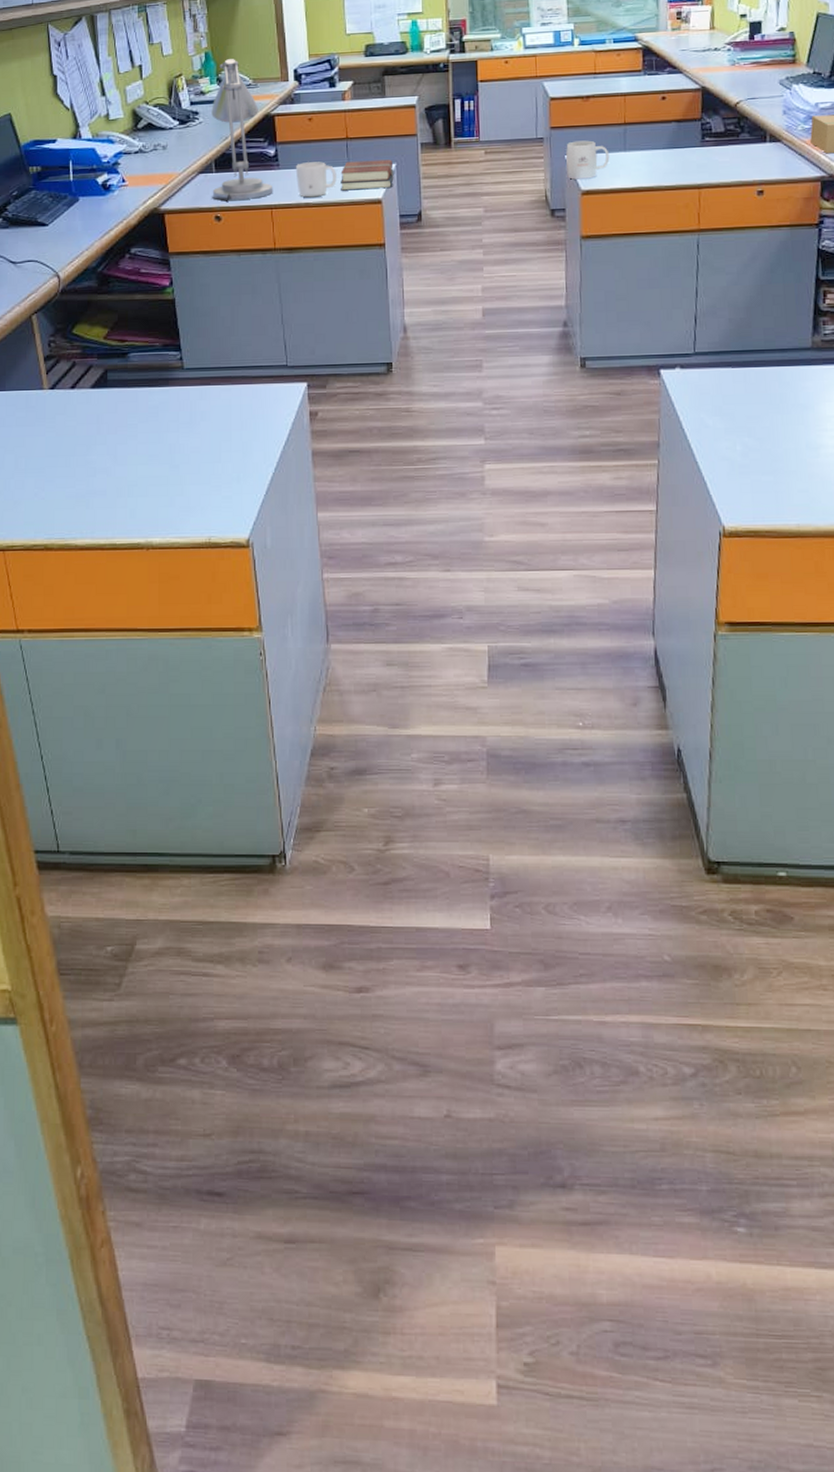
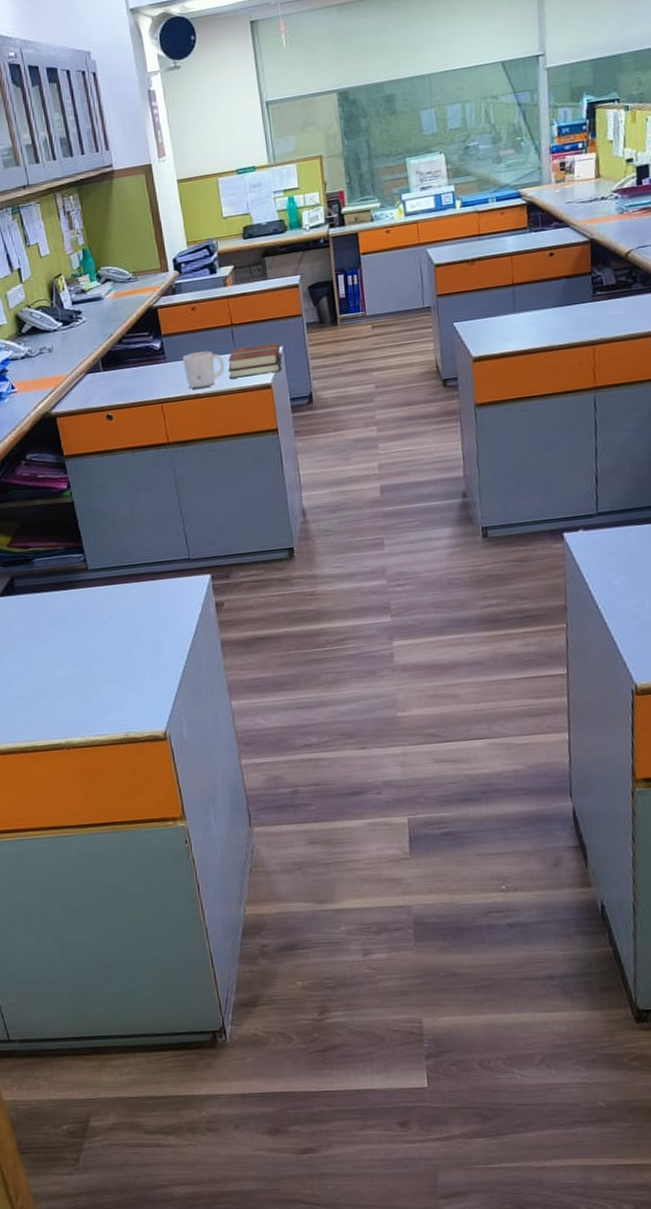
desk lamp: present [211,59,273,202] -> none [94,253,162,400]
mug: present [565,140,610,180] -> none [454,305,500,347]

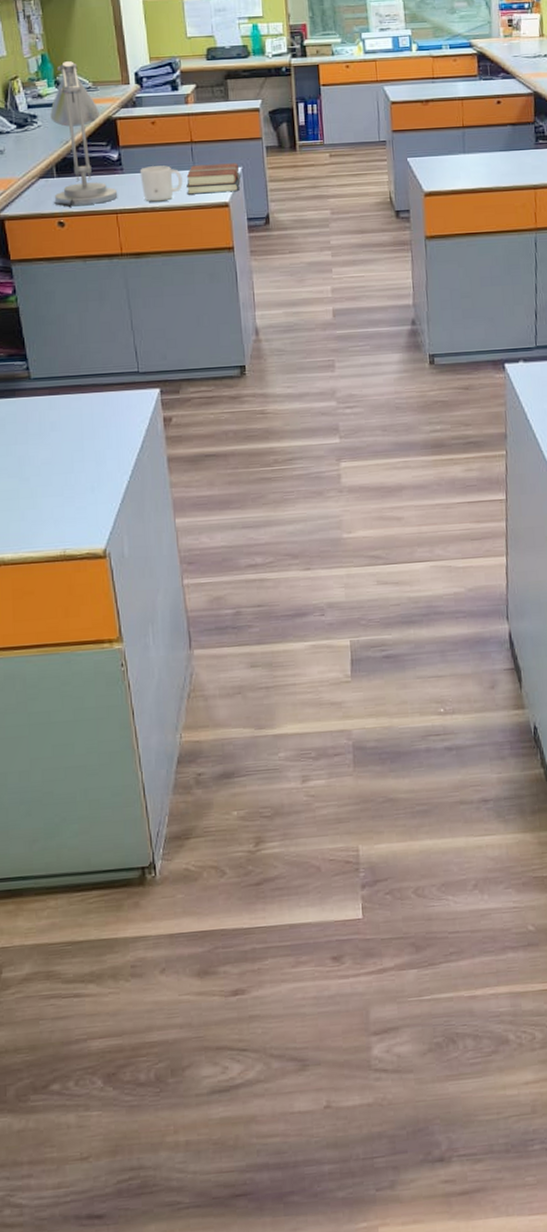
desk lamp: none [94,253,162,400] -> present [50,61,118,207]

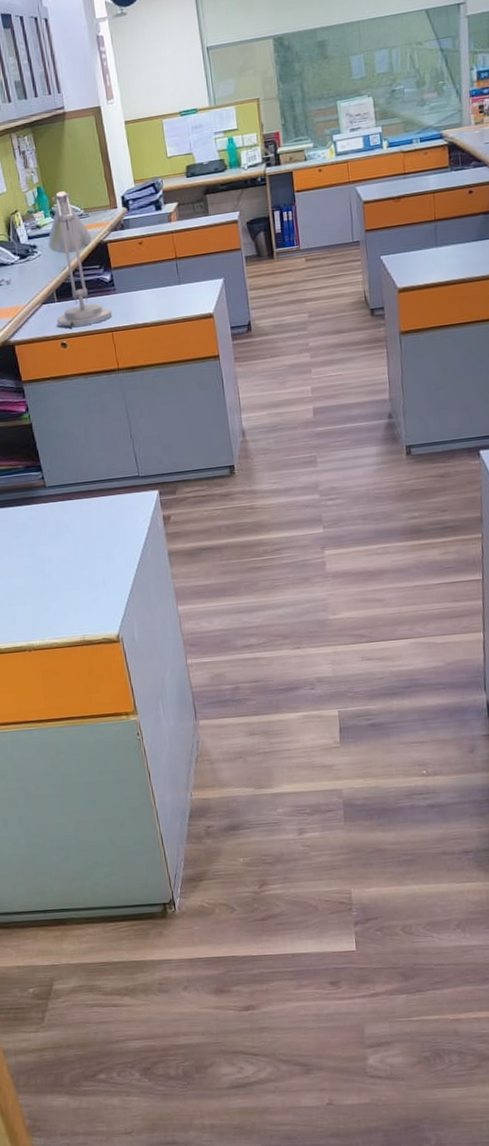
mug: present [139,165,183,202] -> none [130,282,170,318]
books: present [186,163,241,195] -> none [173,275,223,309]

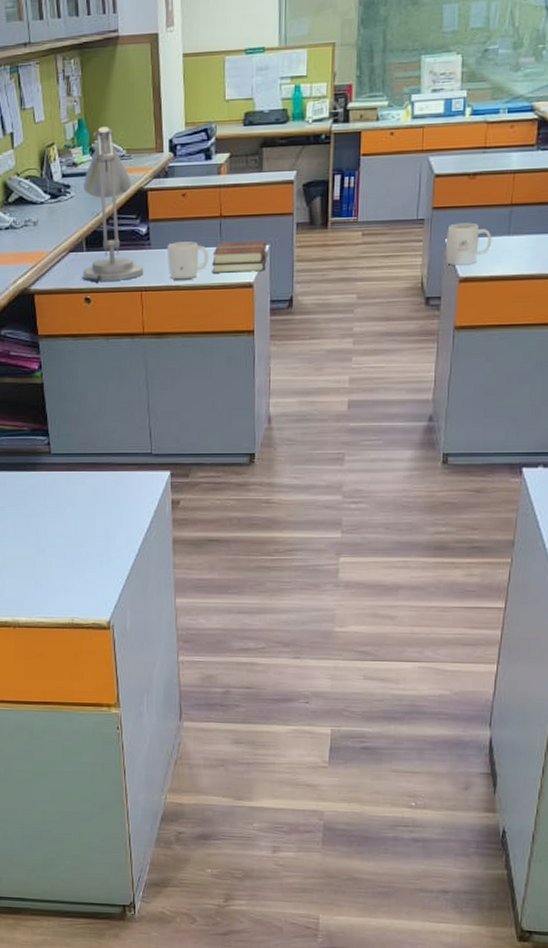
mug: none [130,282,170,318] -> present [166,241,209,280]
books: none [173,275,223,309] -> present [212,240,267,273]
mug: none [381,239,423,279] -> present [445,222,492,266]

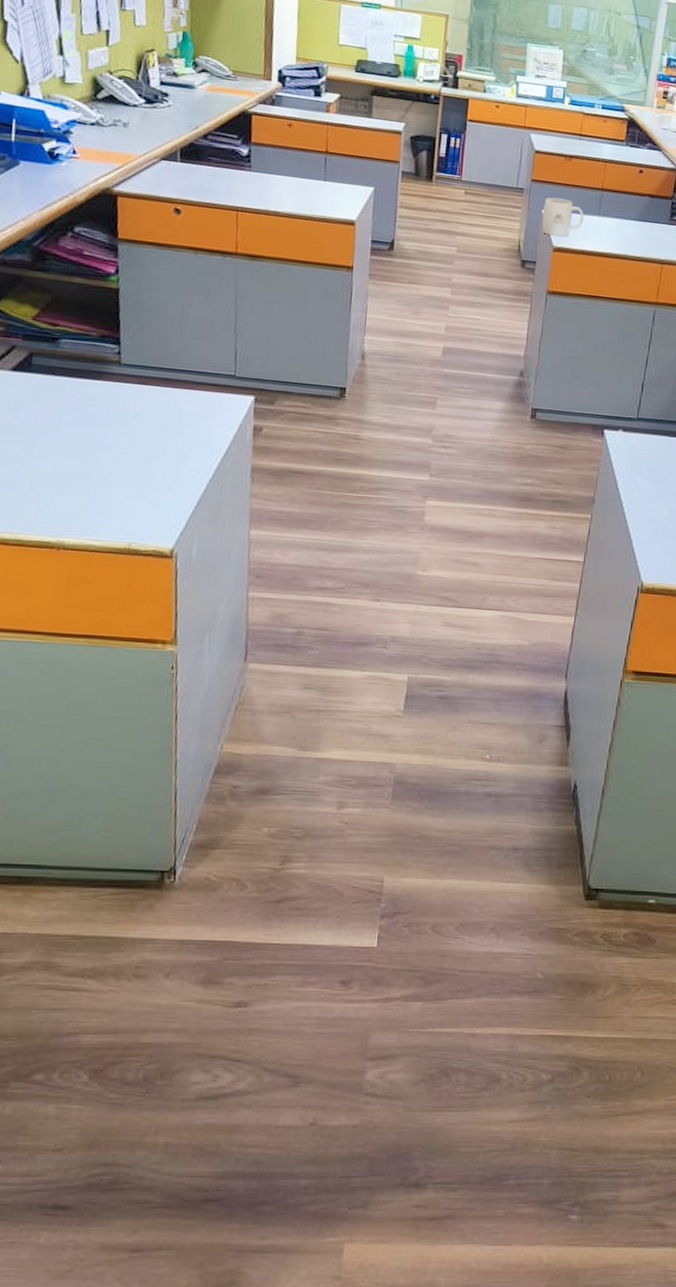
desk lamp: present [82,127,144,283] -> none [173,44,242,198]
mug: present [166,241,209,280] -> none [267,168,312,207]
books: present [212,240,267,273] -> none [314,176,372,212]

